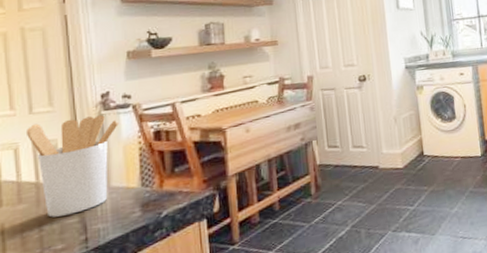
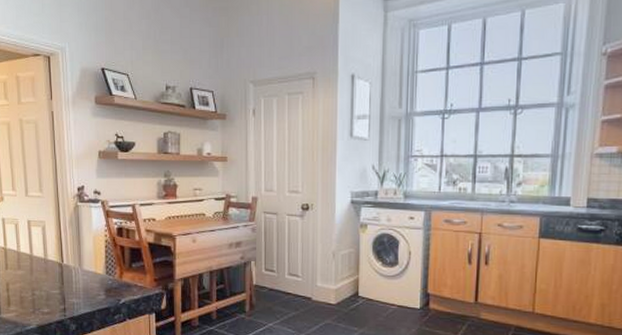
utensil holder: present [25,115,118,218] -> none [23,205,90,286]

